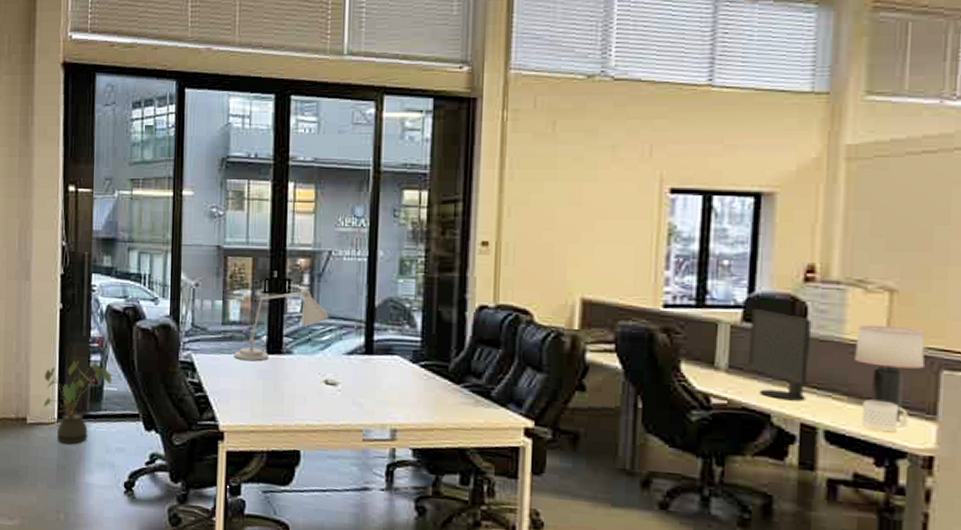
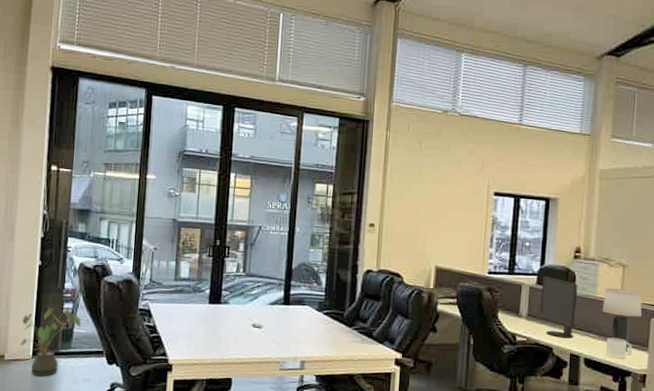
desk lamp: present [234,289,329,361] -> none [183,254,258,309]

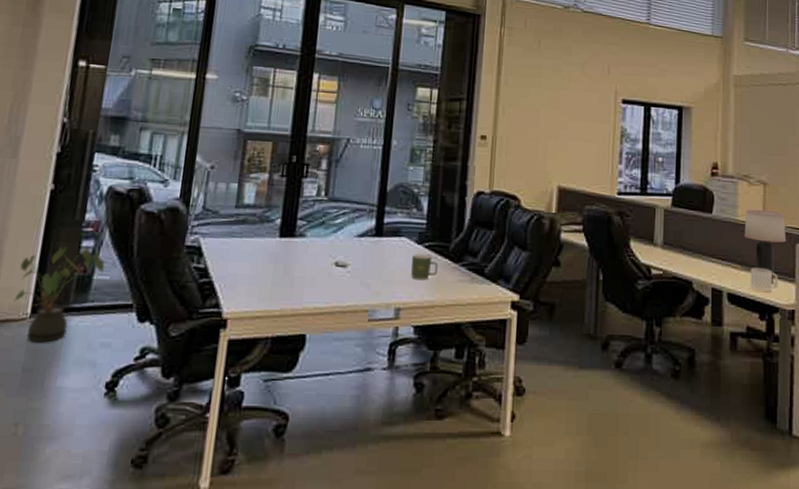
mug: none [313,319,335,340] -> present [411,254,439,281]
computer monitor: present [540,276,578,339] -> none [677,197,717,270]

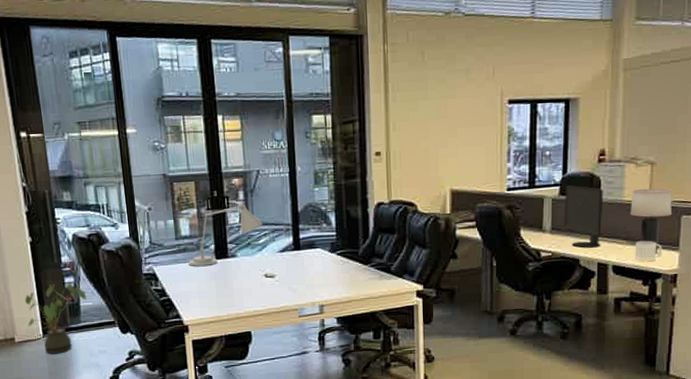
desk lamp: none [245,173,344,244] -> present [188,203,263,266]
mug: present [411,254,439,281] -> none [327,260,351,282]
computer monitor: none [677,197,717,270] -> present [564,185,604,248]

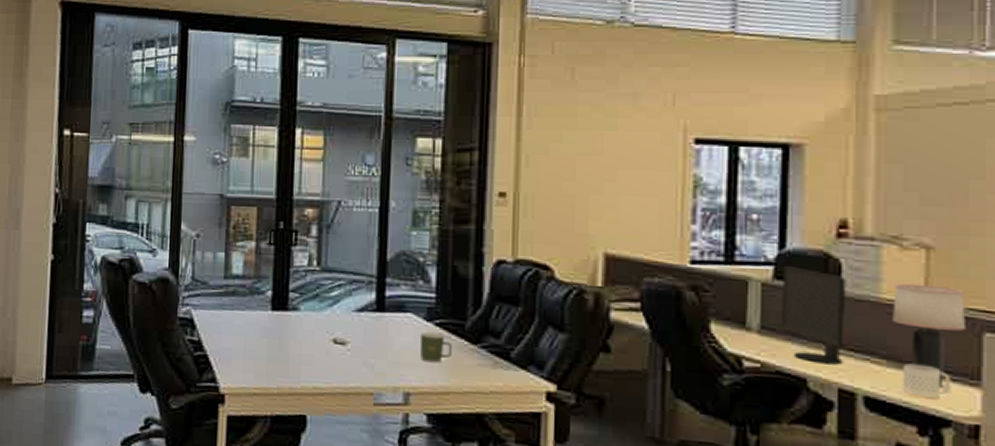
house plant: present [24,282,87,354] -> none [30,315,106,408]
desk lamp: present [188,203,263,266] -> none [236,241,338,318]
mug: none [327,260,351,282] -> present [419,332,453,363]

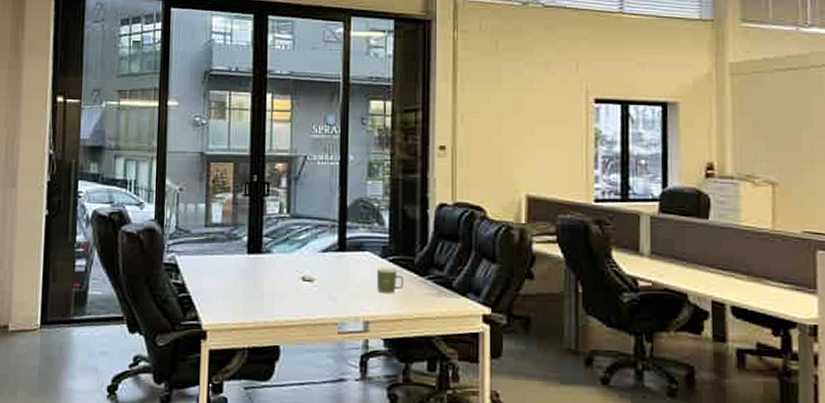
computer monitor: present [782,266,847,365] -> none [666,202,715,281]
table lamp: present [893,283,967,387] -> none [749,213,805,296]
mug: present [903,363,950,399] -> none [759,277,795,306]

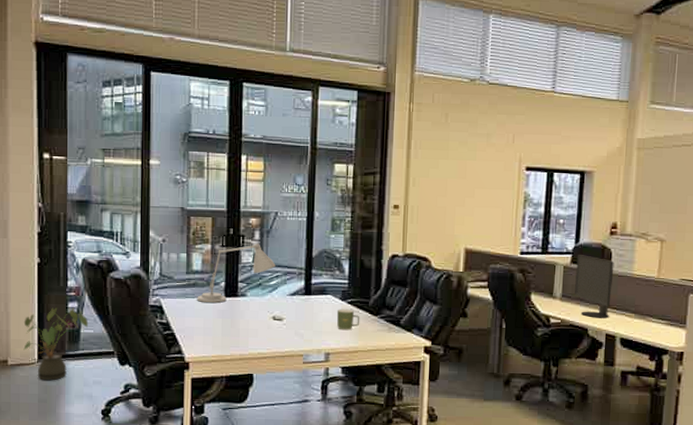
house plant: none [26,265,97,350] -> present [23,307,89,381]
desk lamp: none [216,191,305,260] -> present [197,243,276,303]
computer monitor: none [666,202,715,281] -> present [575,255,614,319]

